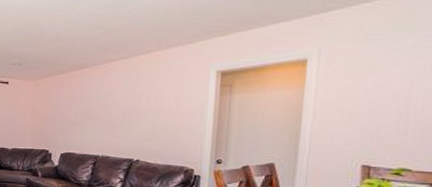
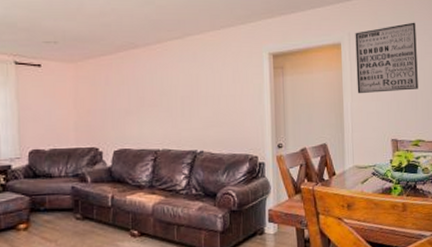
wall art: none [322,32,422,115] -> present [355,22,418,94]

